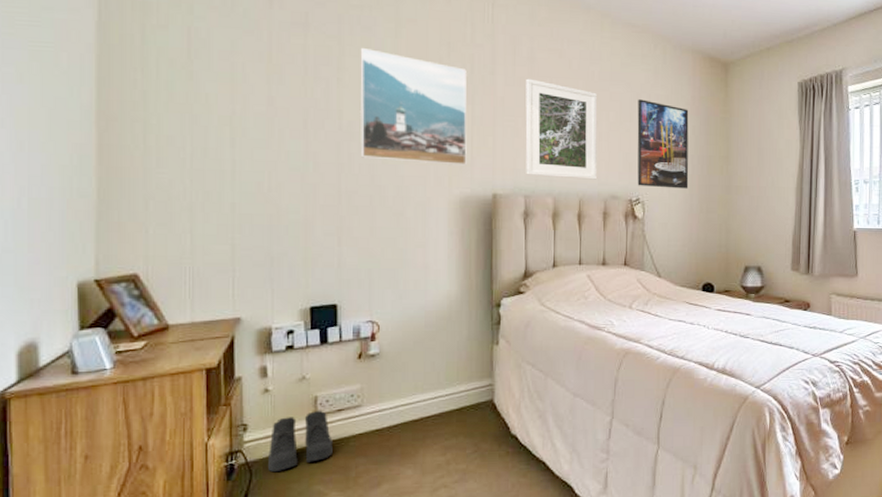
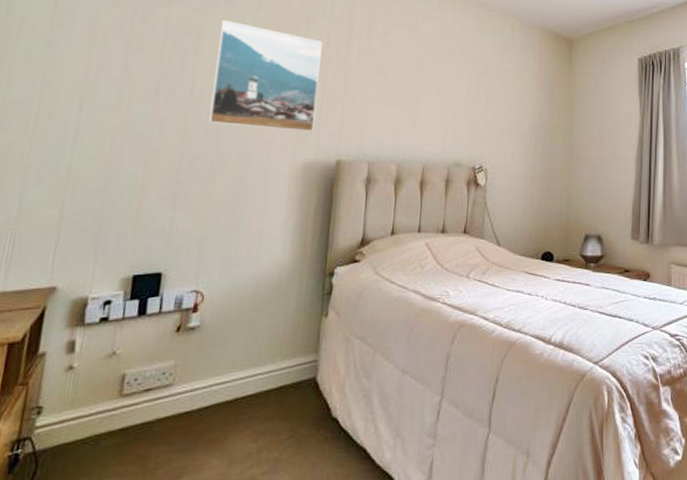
boots: present [268,410,333,473] -> none [57,390,135,464]
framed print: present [525,78,598,180] -> none [371,51,447,148]
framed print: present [637,99,689,189] -> none [481,71,534,157]

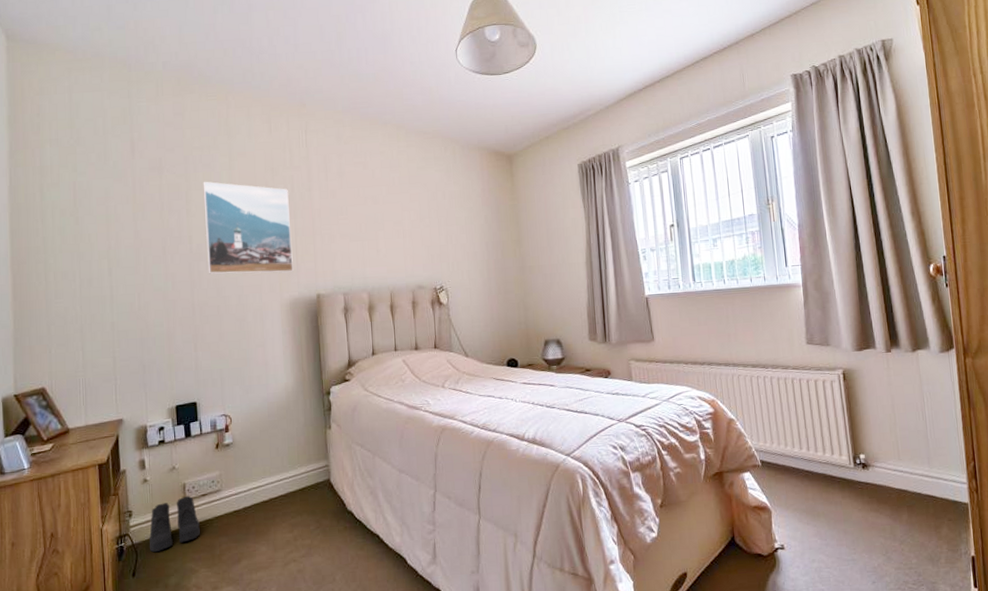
boots: none [57,390,135,464] -> present [149,495,200,553]

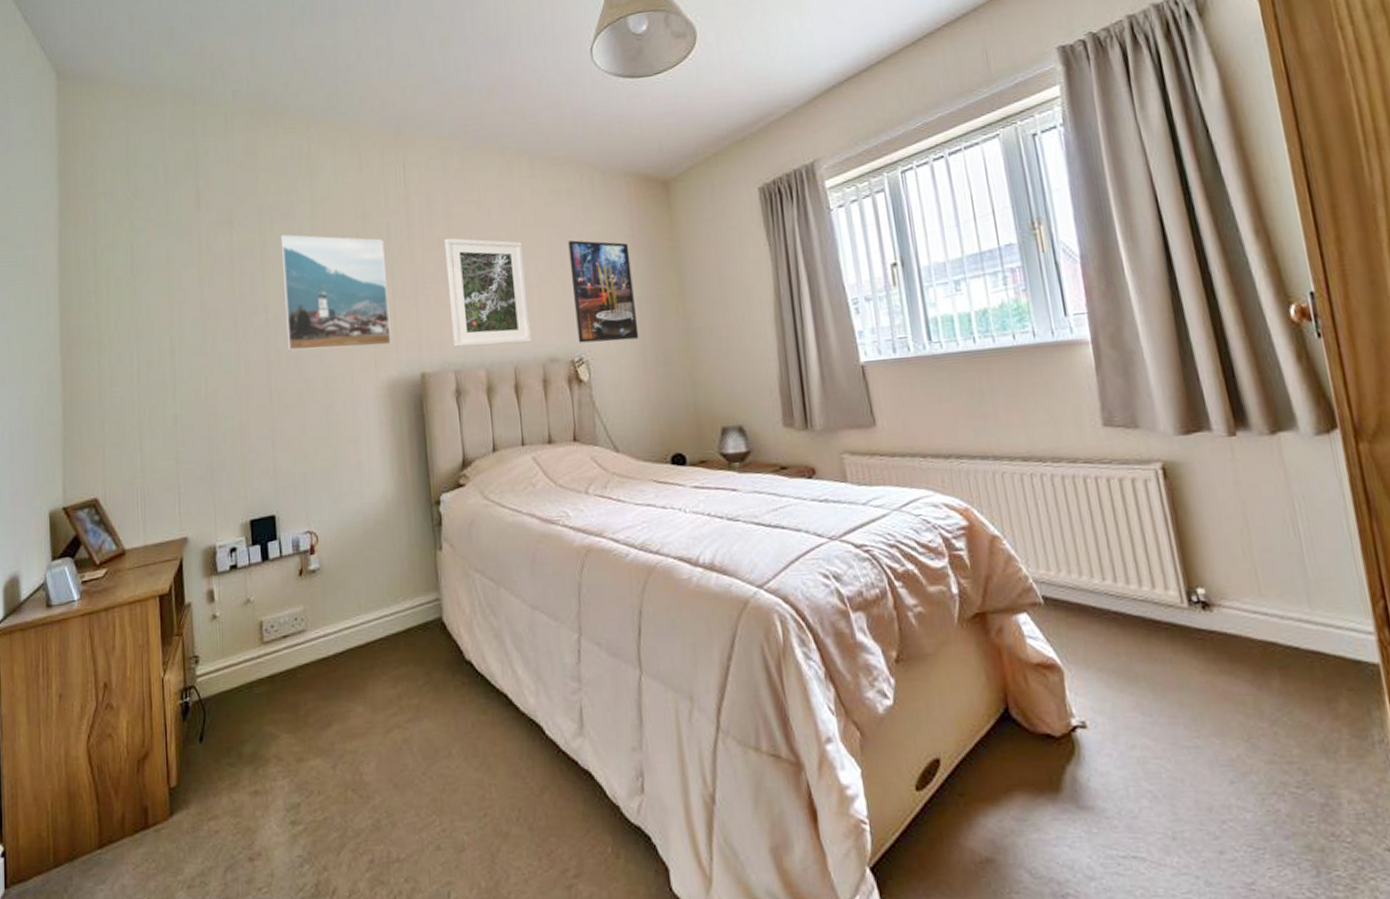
boots: present [149,495,200,553] -> none [220,637,281,711]
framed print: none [337,190,404,275] -> present [444,238,531,347]
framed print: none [434,197,486,275] -> present [568,240,639,343]

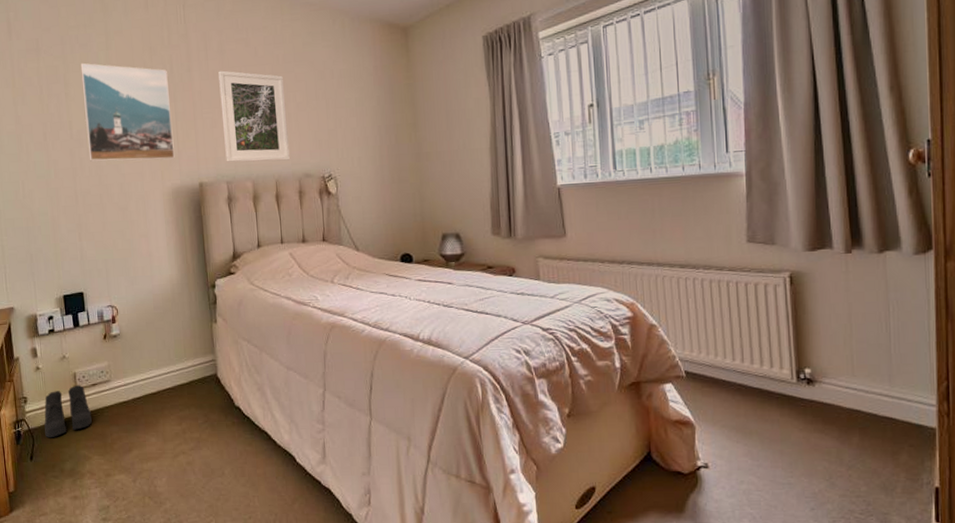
boots: none [220,637,281,711] -> present [44,384,92,438]
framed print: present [568,240,639,343] -> none [321,76,378,162]

